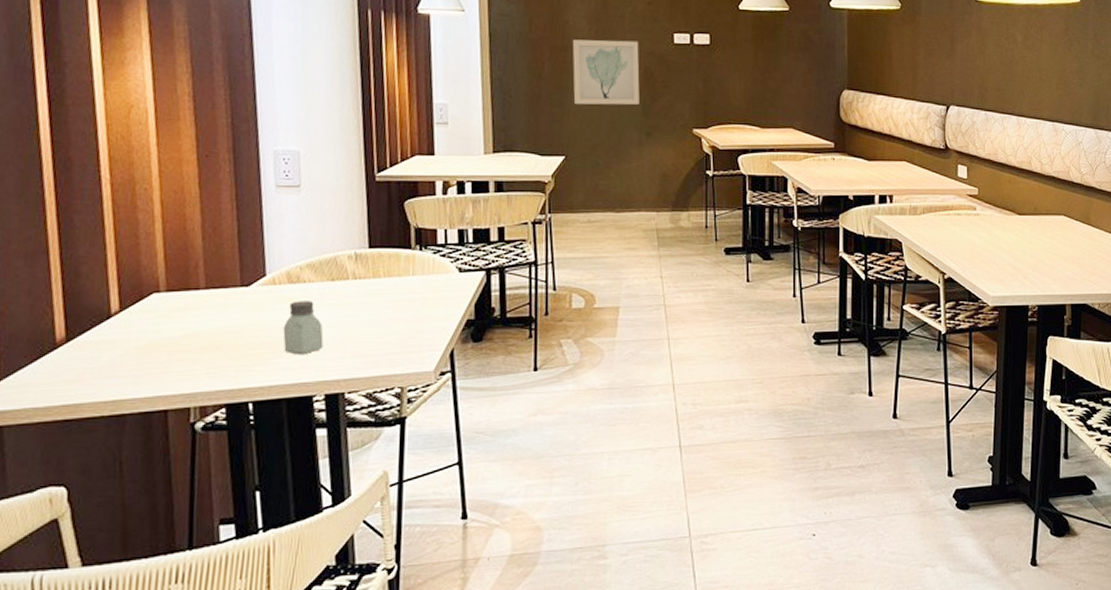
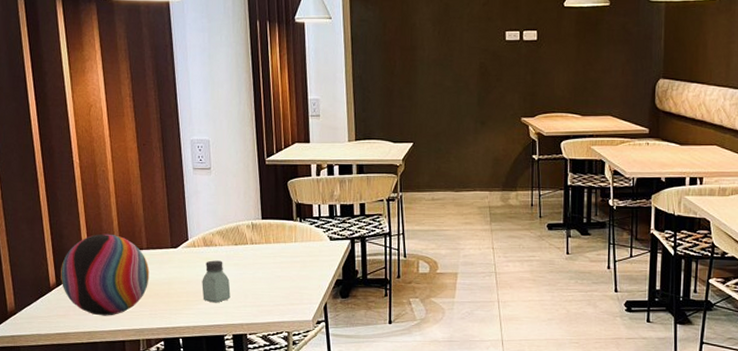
decorative ball: none [73,270,208,379] -> present [61,233,150,316]
wall art: present [572,39,640,105] -> none [419,39,476,98]

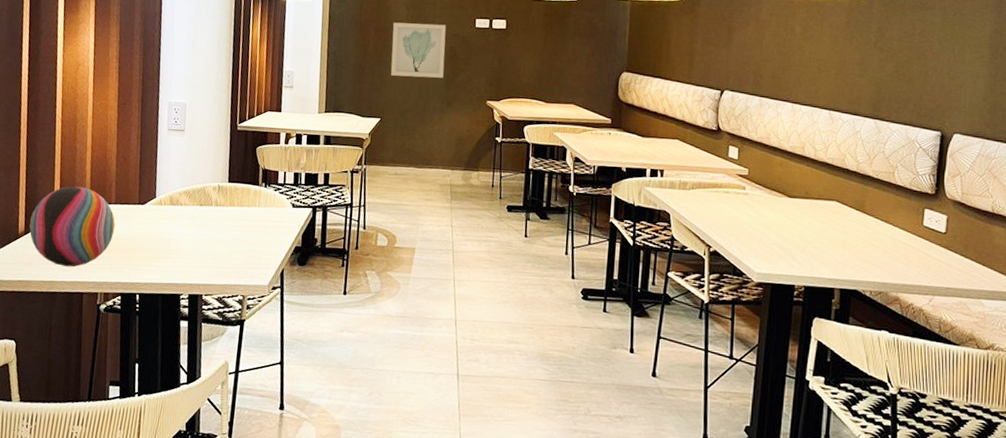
saltshaker: present [202,260,231,303] -> none [163,219,192,262]
wall art: none [419,39,476,98] -> present [390,22,447,78]

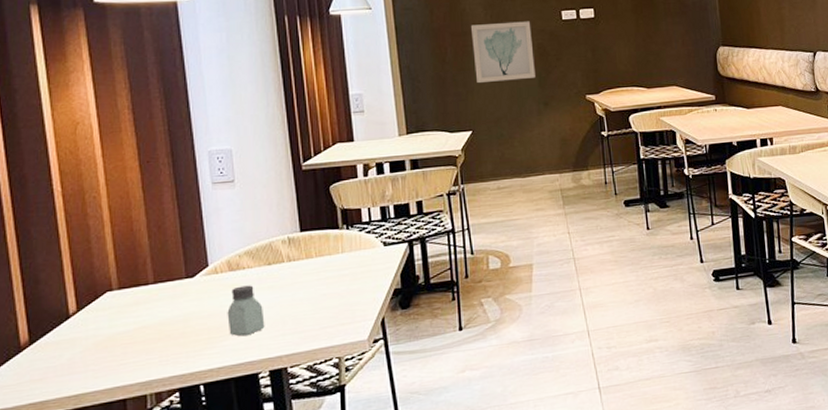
decorative ball: present [29,186,116,267] -> none [36,270,158,374]
saltshaker: none [163,219,192,262] -> present [227,285,265,337]

